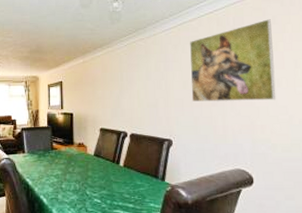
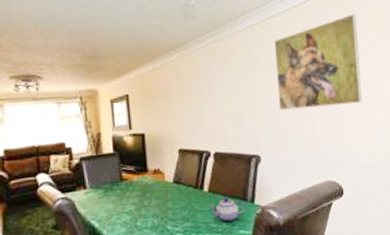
teapot: none [124,173,157,194] -> present [210,197,246,222]

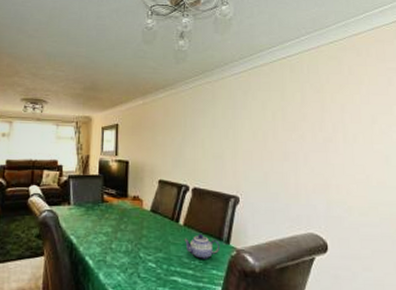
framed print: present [274,14,363,110] -> none [260,69,353,158]

